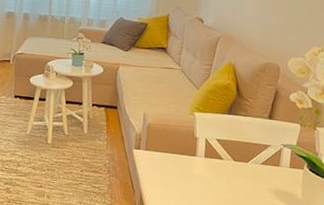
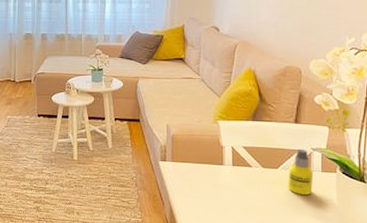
bottle: none [256,144,282,189] -> present [288,149,314,195]

